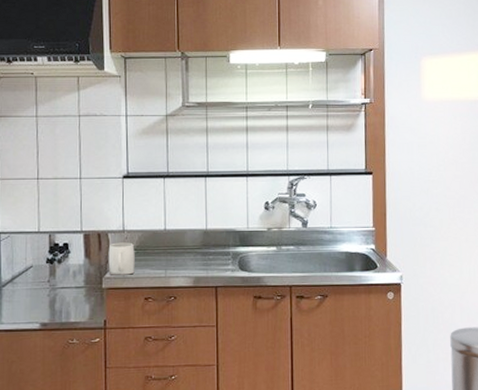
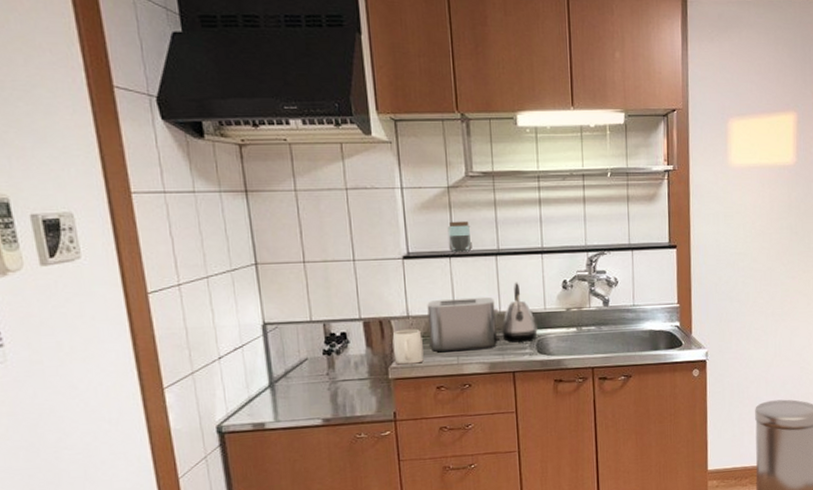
toaster: none [141,215,206,266] -> present [427,296,501,353]
peanut butter: none [164,145,184,173] -> present [447,220,472,252]
kettle: none [206,202,241,259] -> present [500,282,539,343]

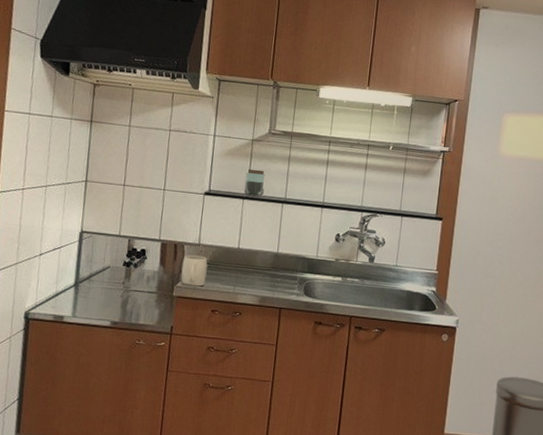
toaster: present [427,296,501,353] -> none [212,234,277,284]
kettle: present [500,282,539,343] -> none [275,229,309,283]

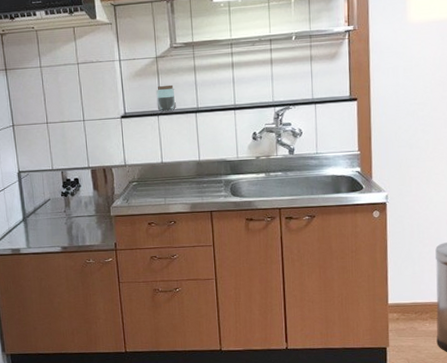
mug: present [180,254,208,287] -> none [113,175,138,206]

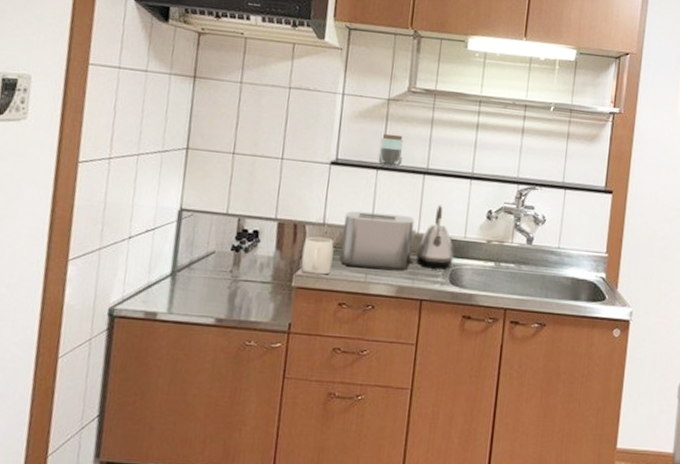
mug: none [113,175,138,206] -> present [301,236,334,276]
toaster: none [140,148,200,195] -> present [340,211,418,271]
kettle: none [200,135,232,186] -> present [415,204,455,270]

